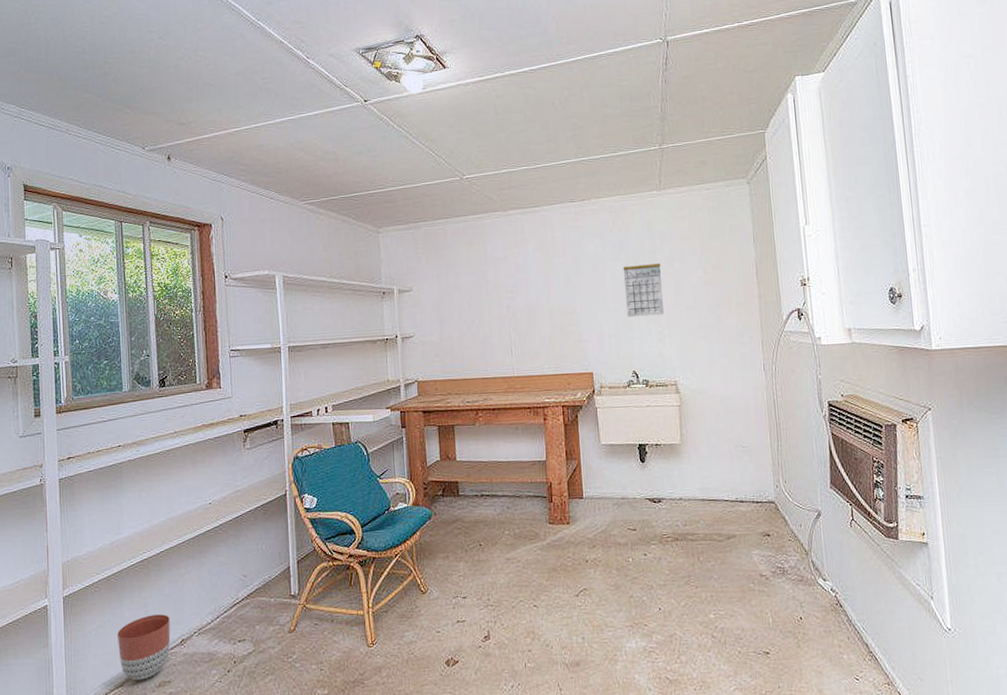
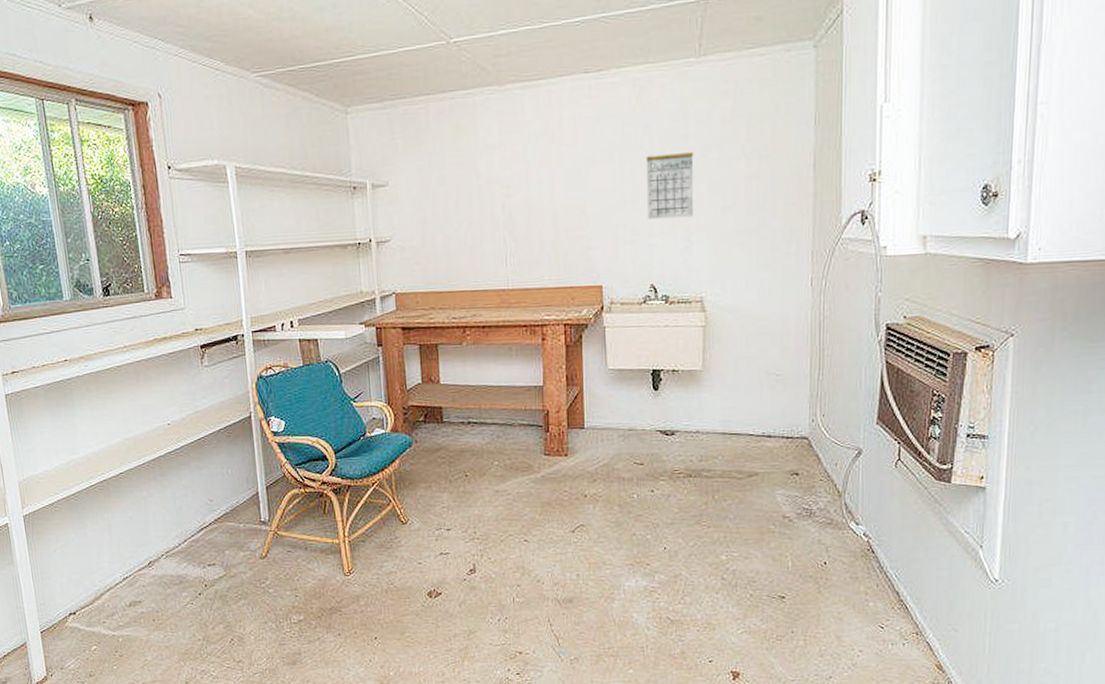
planter: present [116,614,171,681] -> none [82,536,138,599]

